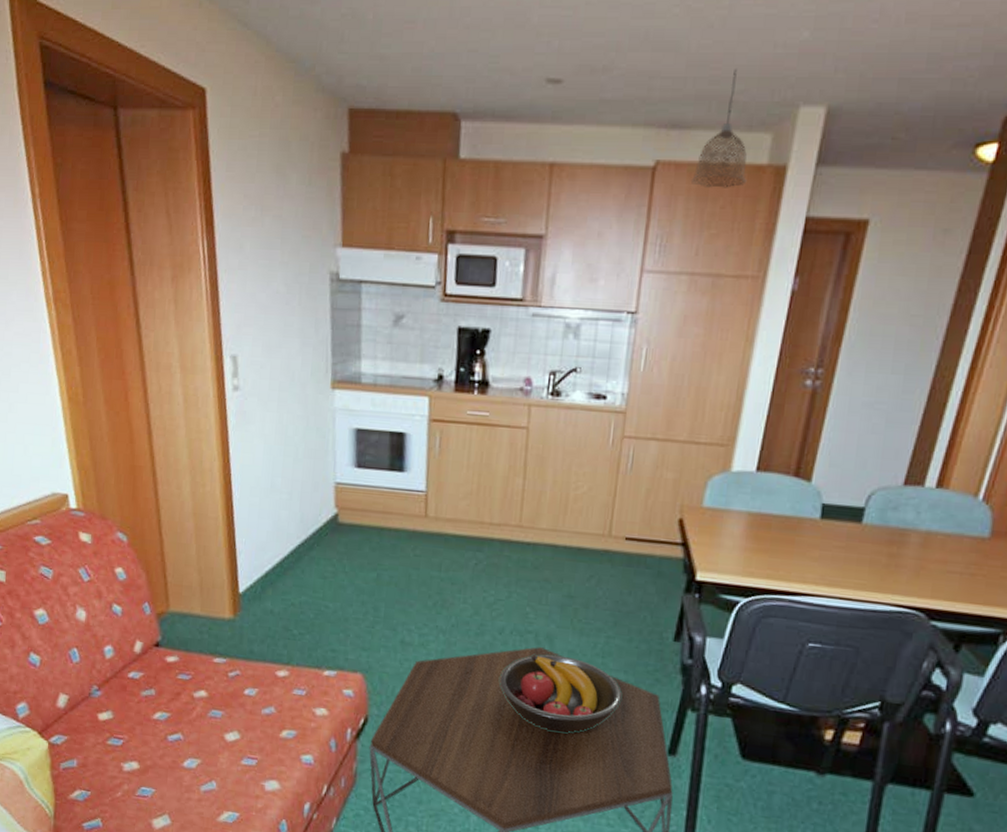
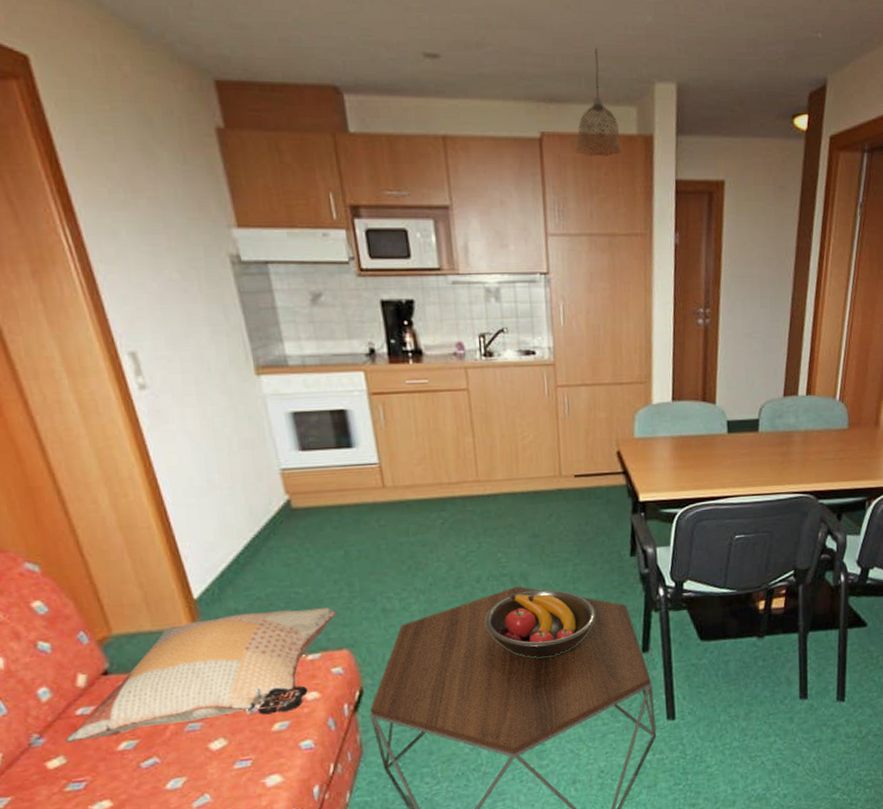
decorative pillow: none [115,614,358,723] -> present [64,607,337,743]

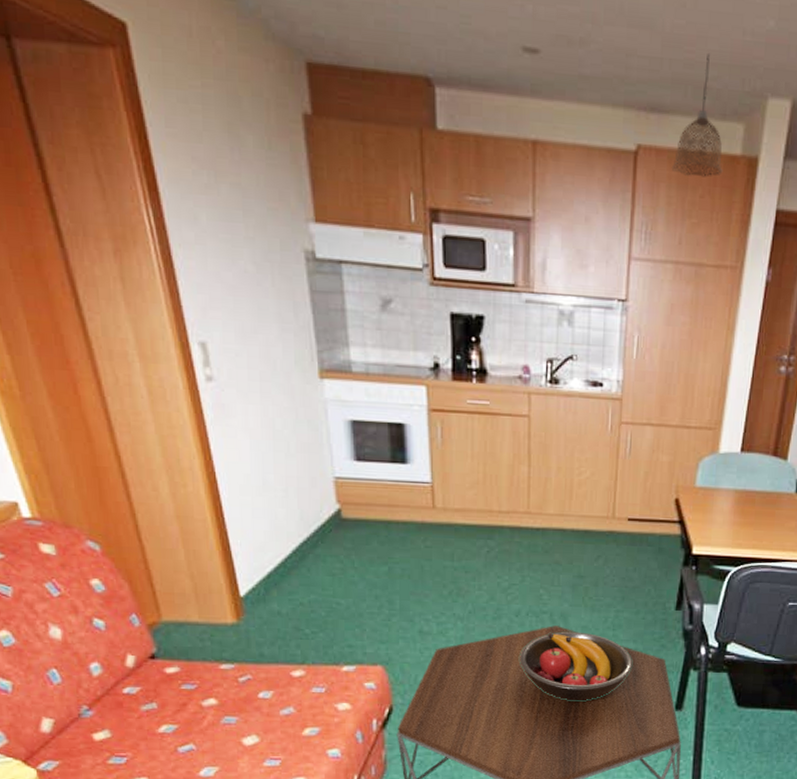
decorative pillow: present [64,607,337,743] -> none [111,616,375,719]

